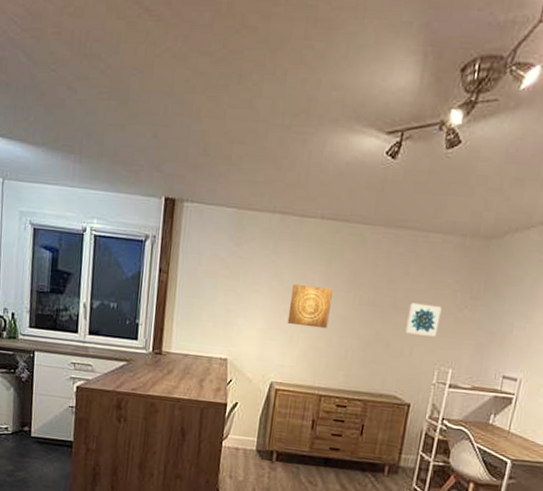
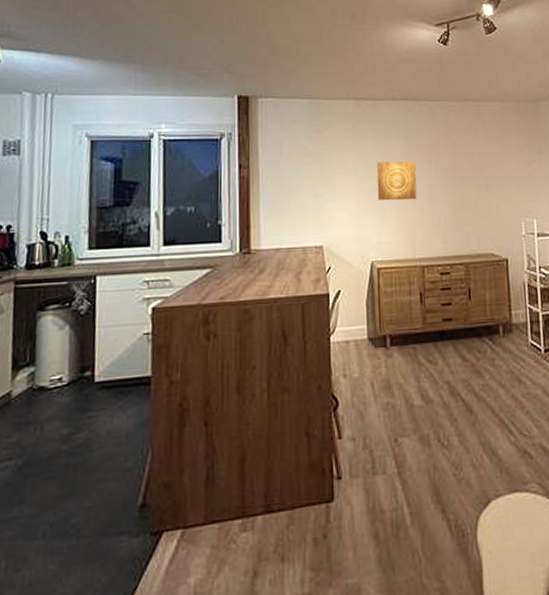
wall art: present [405,302,442,337] -> none [486,163,516,193]

